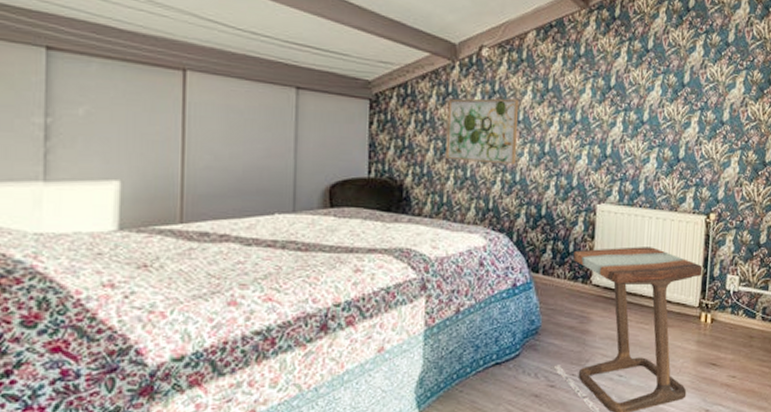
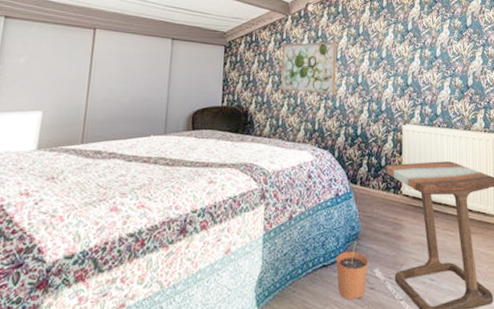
plant pot: none [511,337,549,400] -> present [335,242,369,301]

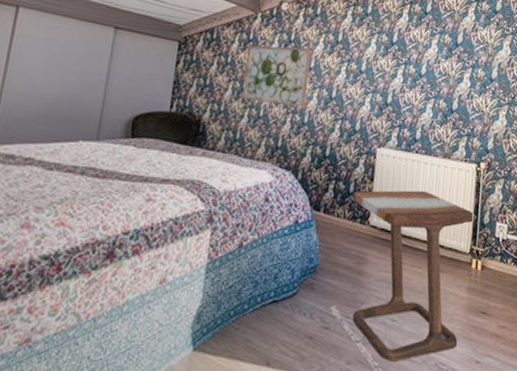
plant pot: present [335,242,369,301] -> none [288,275,326,341]

